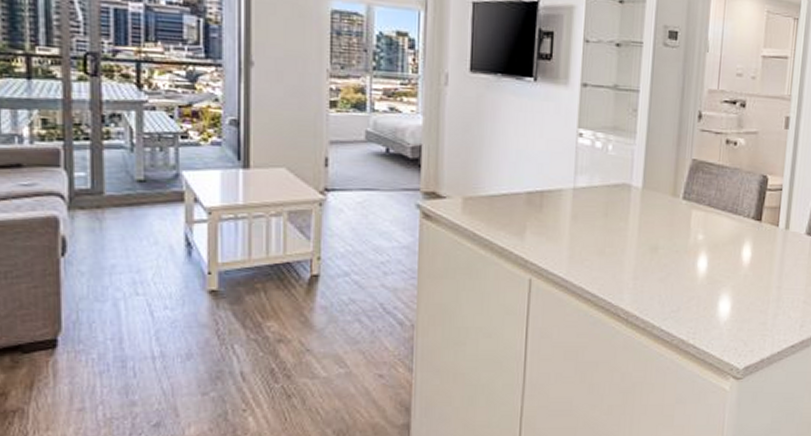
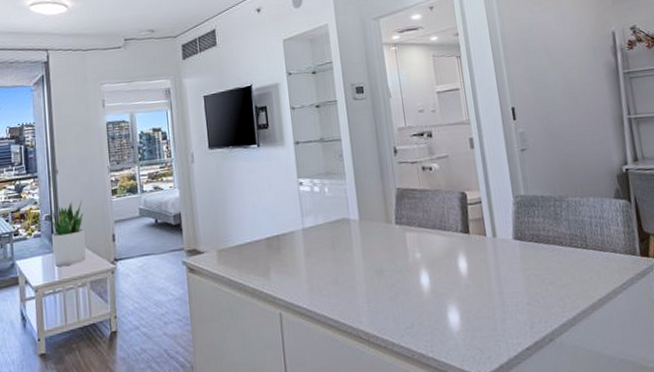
planter: none [236,106,287,189] -> present [50,200,87,267]

